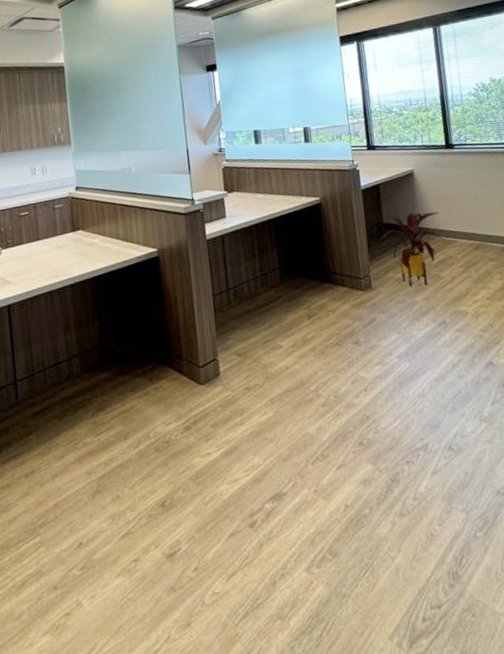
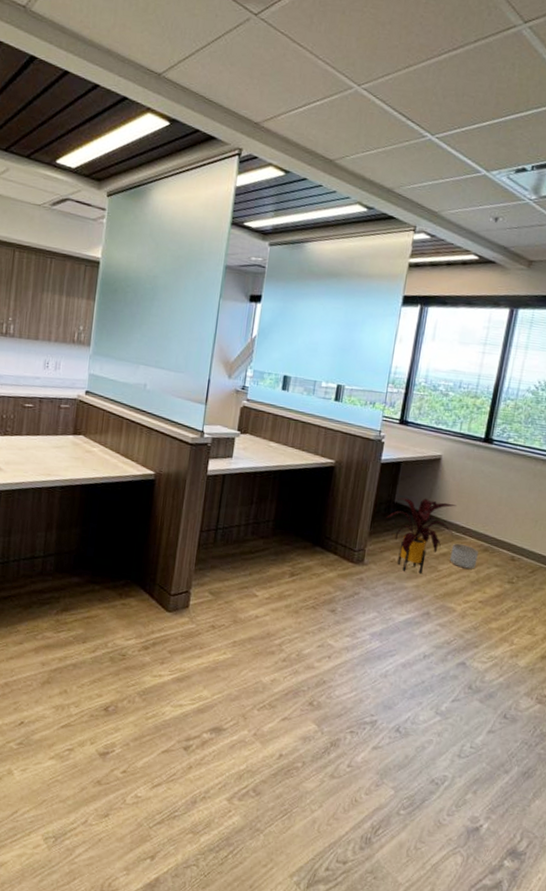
planter: none [446,247,474,270] -> present [450,543,478,569]

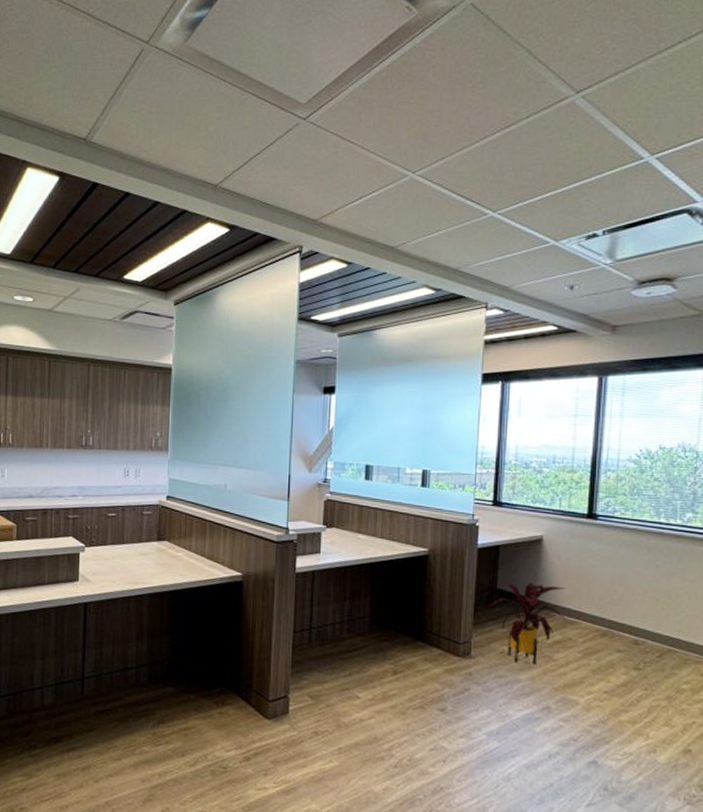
planter: present [450,543,478,569] -> none [565,629,596,656]

